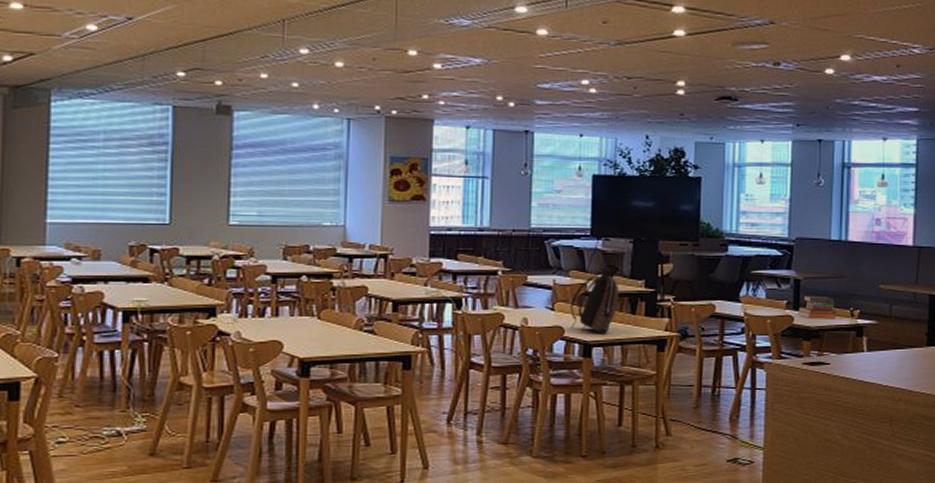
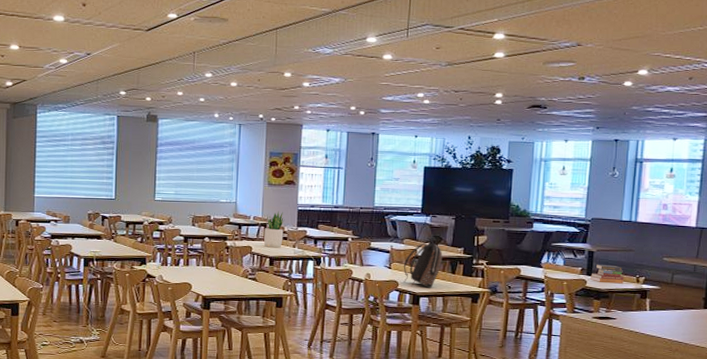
planter: none [384,236,413,288] -> present [264,211,285,248]

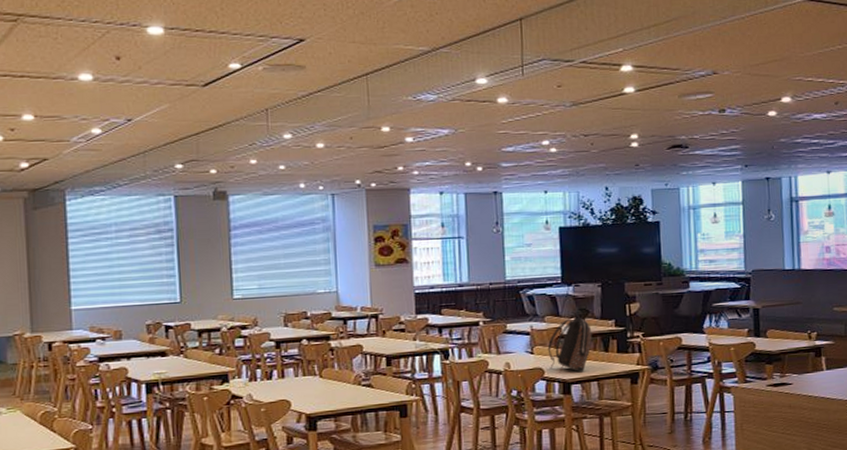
planter: present [264,211,285,248] -> none [376,297,400,344]
books: present [589,264,624,284] -> none [758,322,795,344]

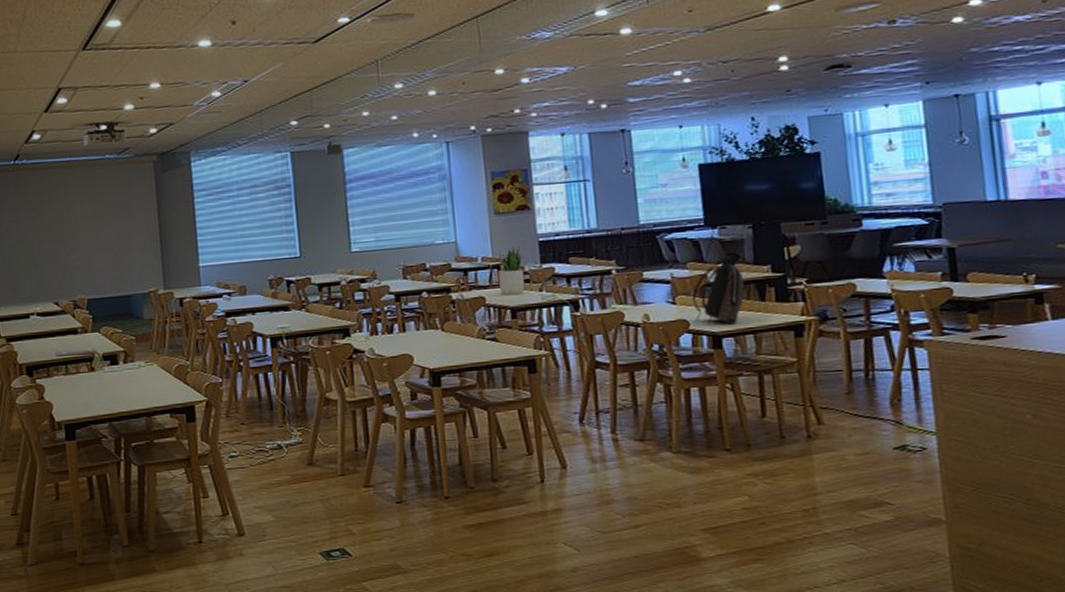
planter: none [376,297,400,344] -> present [498,246,525,296]

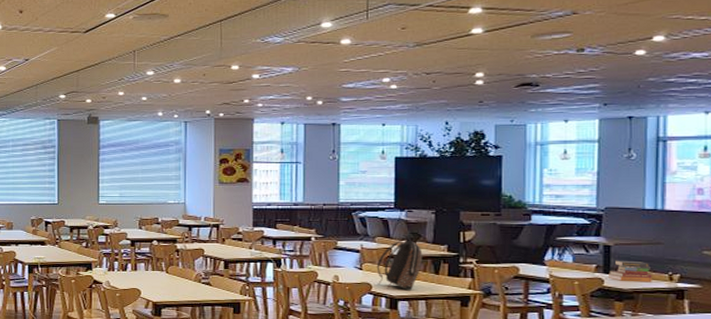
planter: present [498,246,525,296] -> none [217,210,239,250]
books: none [956,263,1006,289] -> present [607,260,652,283]

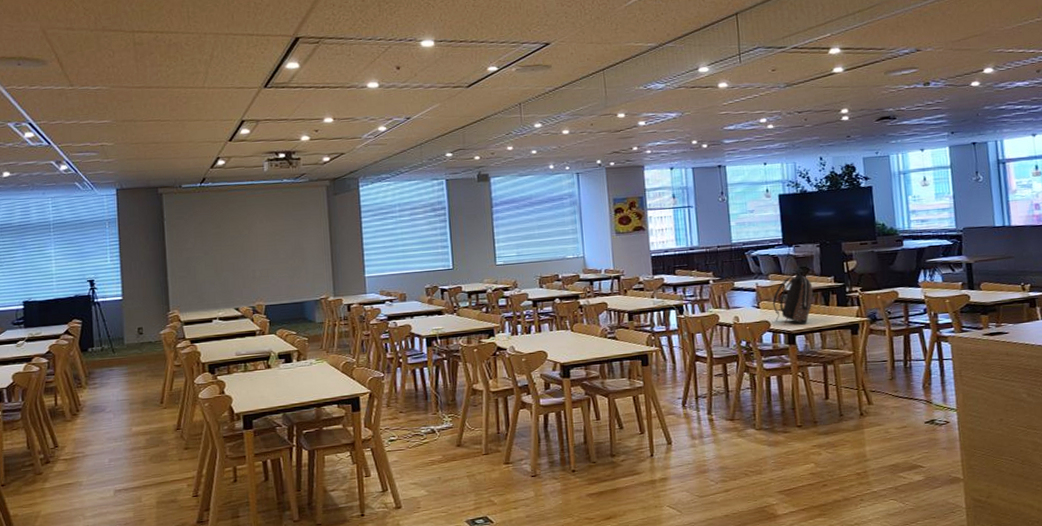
books: present [607,260,652,283] -> none [972,275,1009,296]

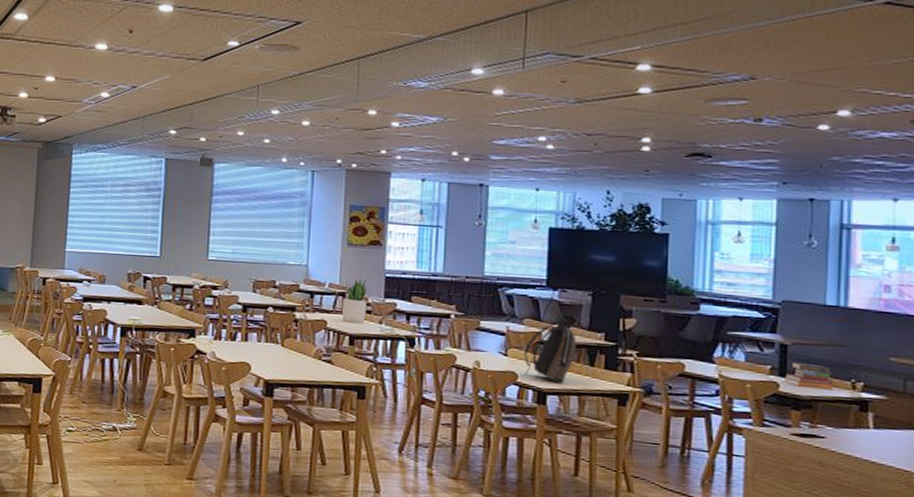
planter: none [618,260,640,301] -> present [342,277,369,324]
books: none [972,275,1009,296] -> present [783,362,833,390]

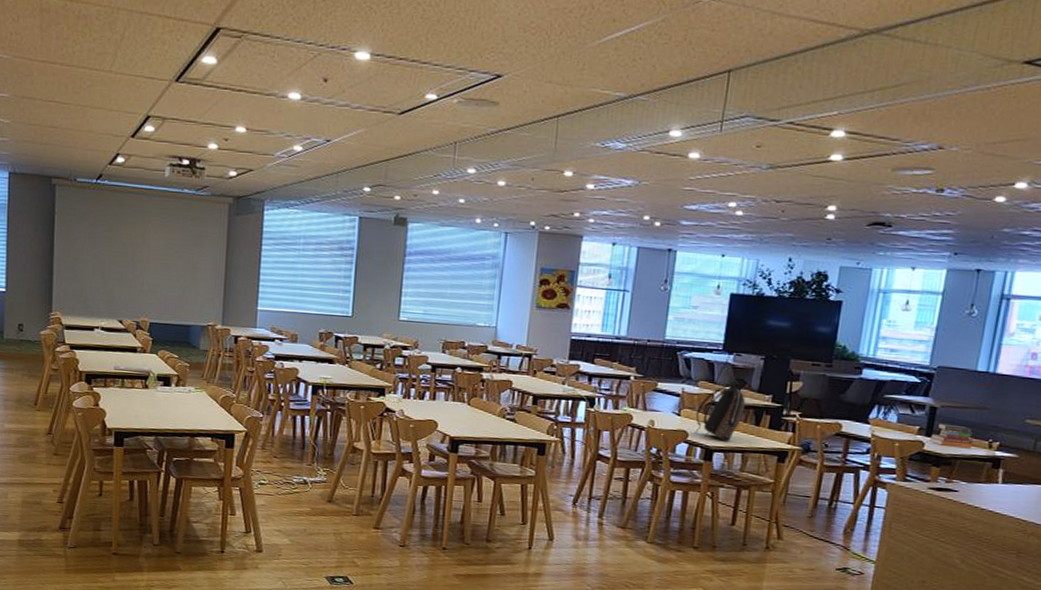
planter: present [342,277,369,324] -> none [527,339,554,385]

